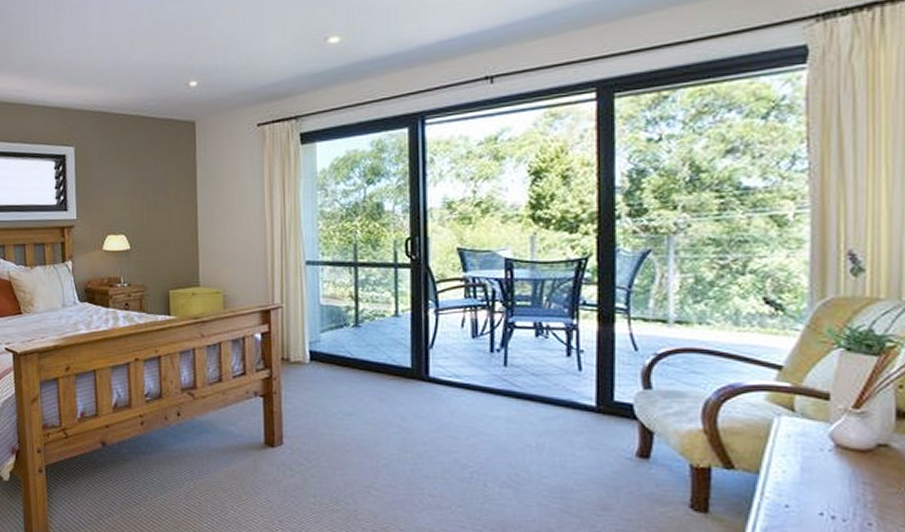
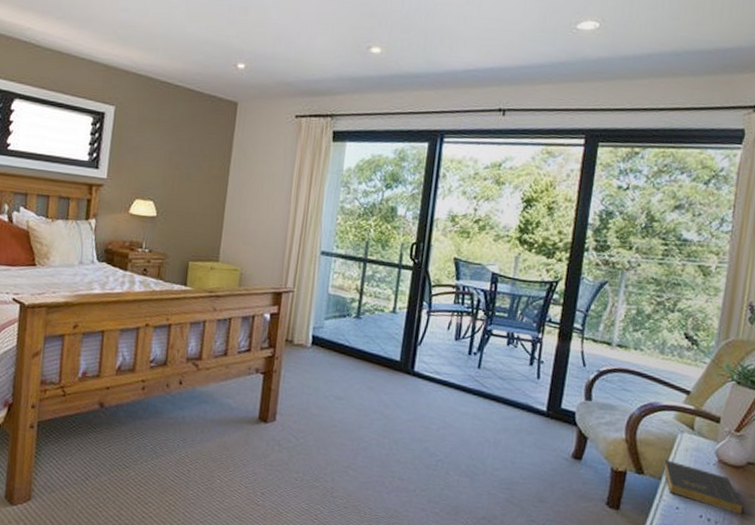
book: none [760,450,881,509] -> present [663,460,744,515]

